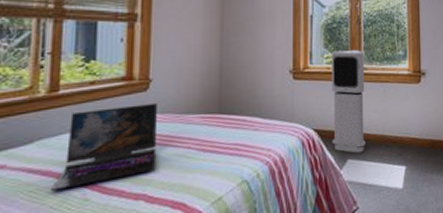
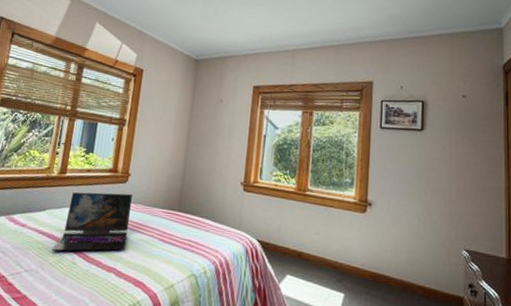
air purifier: present [331,49,365,153] -> none [273,170,311,271]

